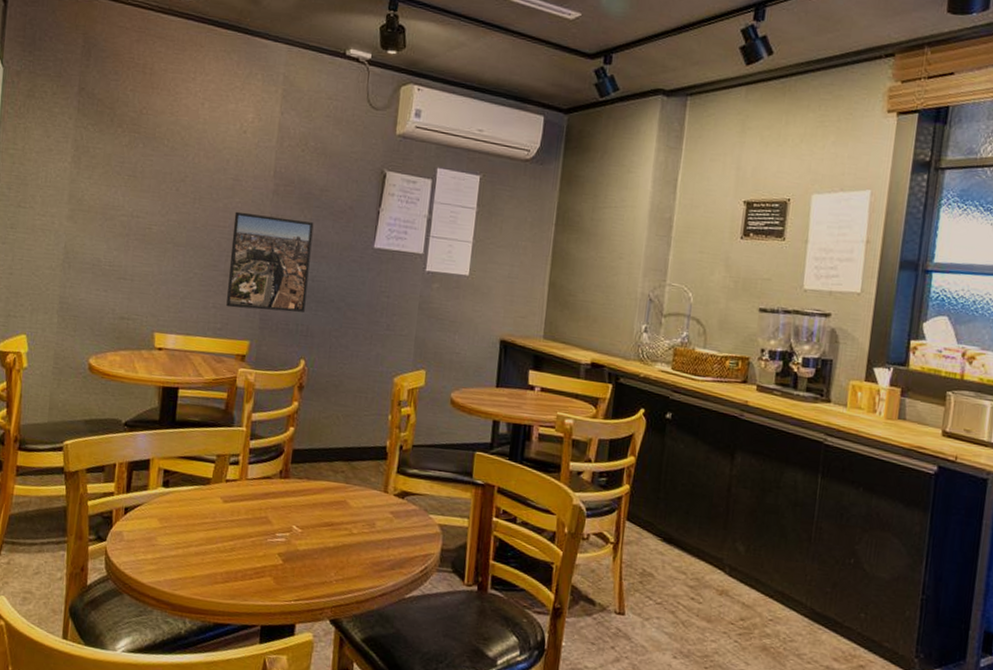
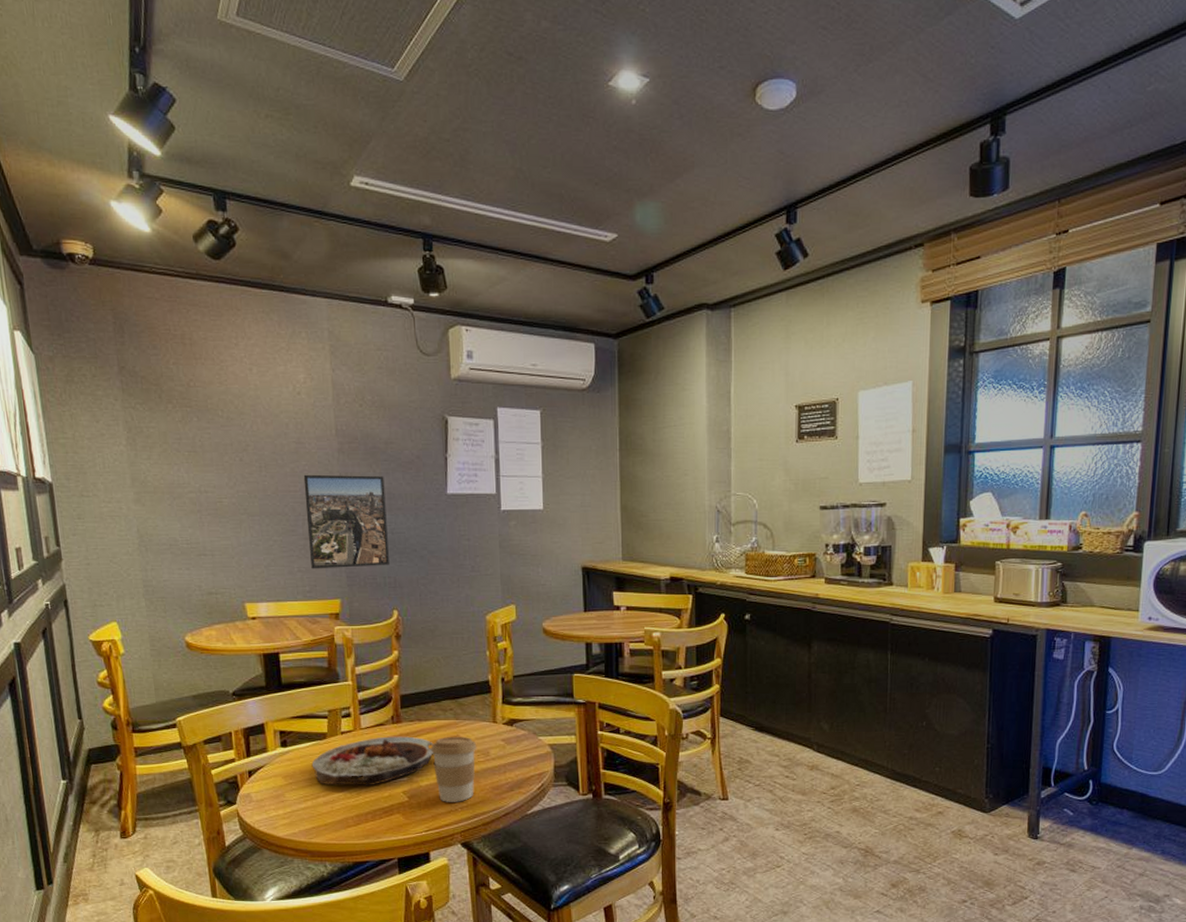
plate: none [190,490,319,543] -> present [311,736,434,786]
coffee cup: none [314,500,364,574] -> present [431,737,477,802]

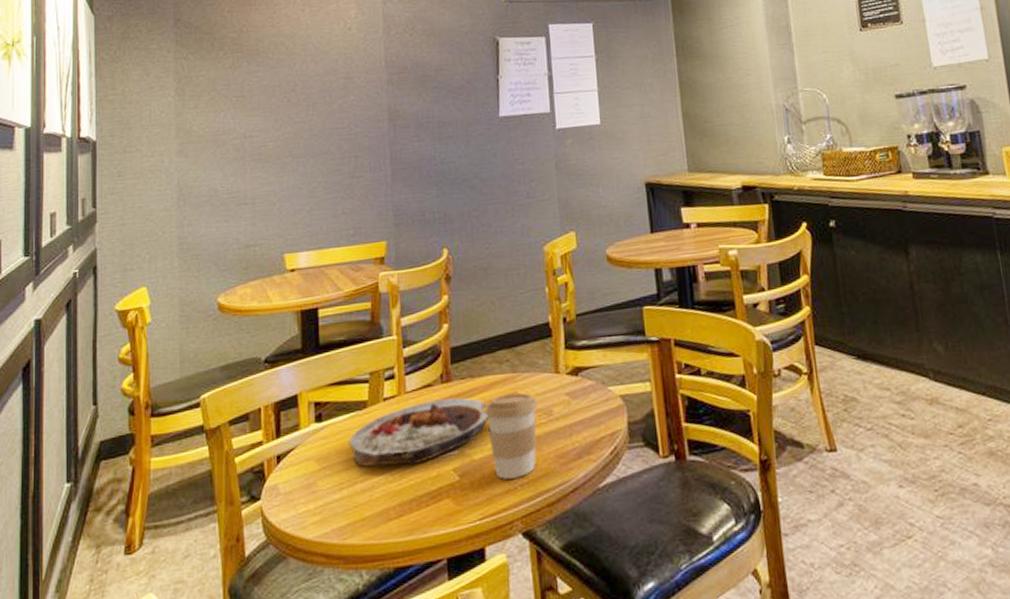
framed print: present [303,474,389,569] -> none [351,104,439,210]

